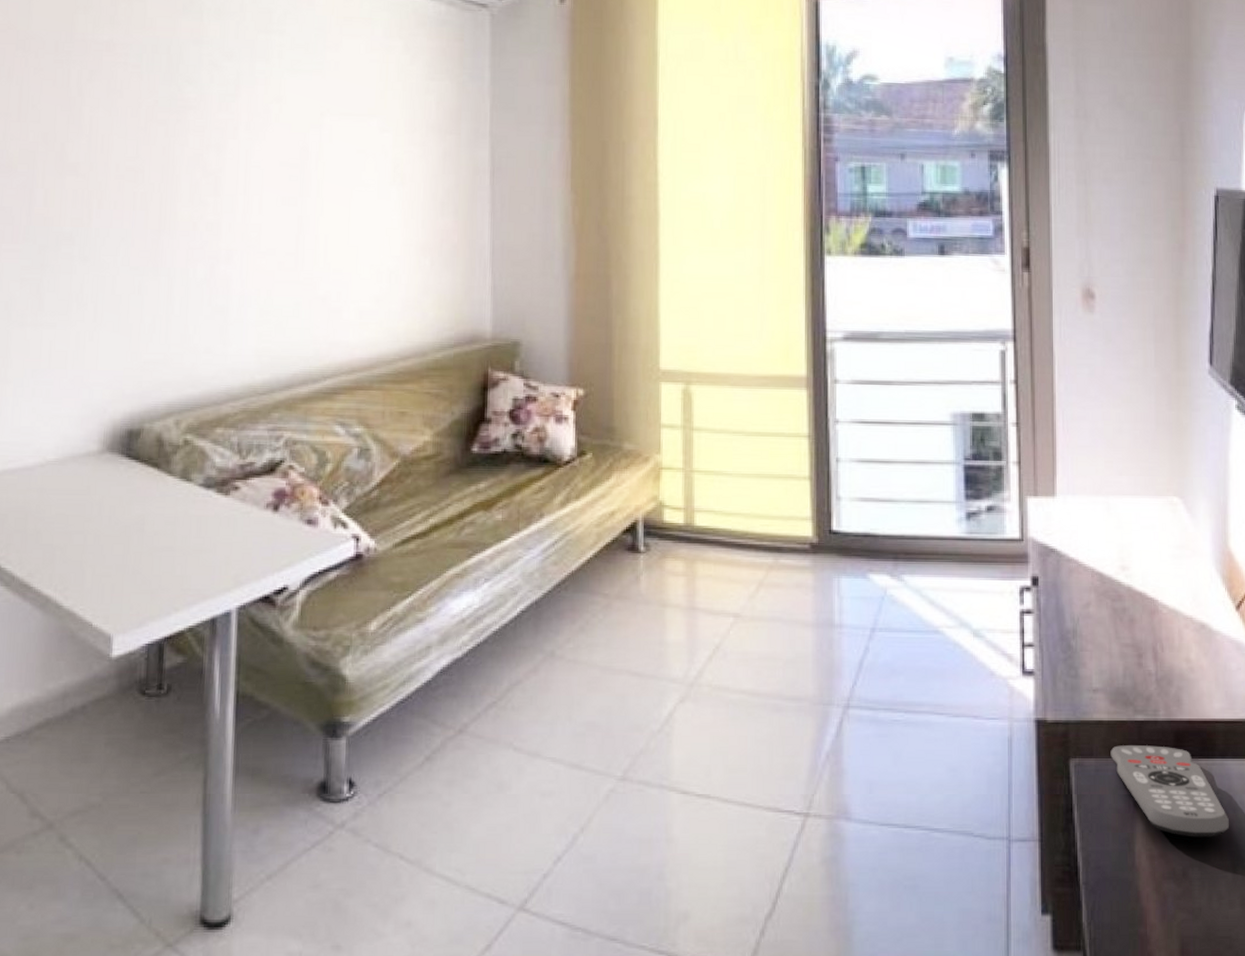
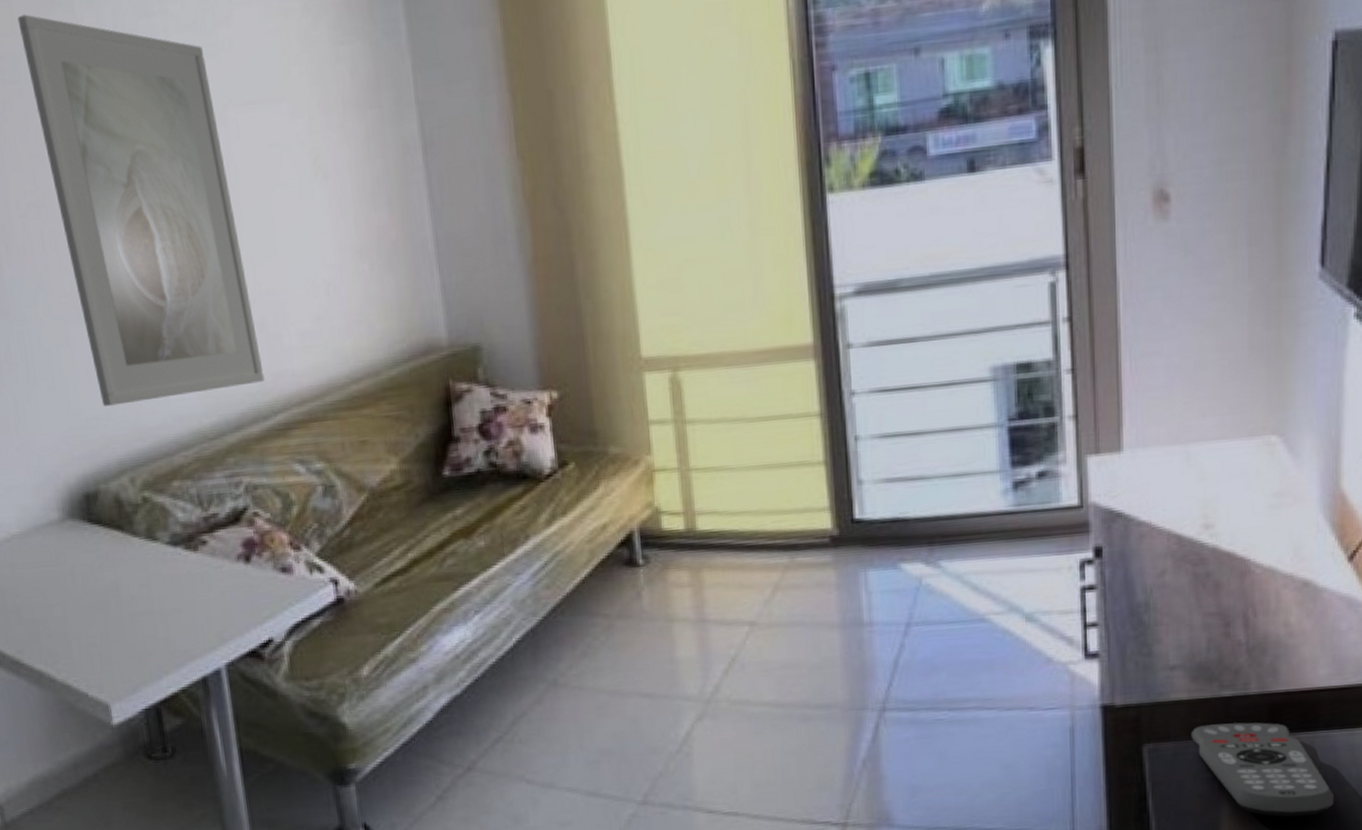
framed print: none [149,14,320,353] -> present [17,14,265,406]

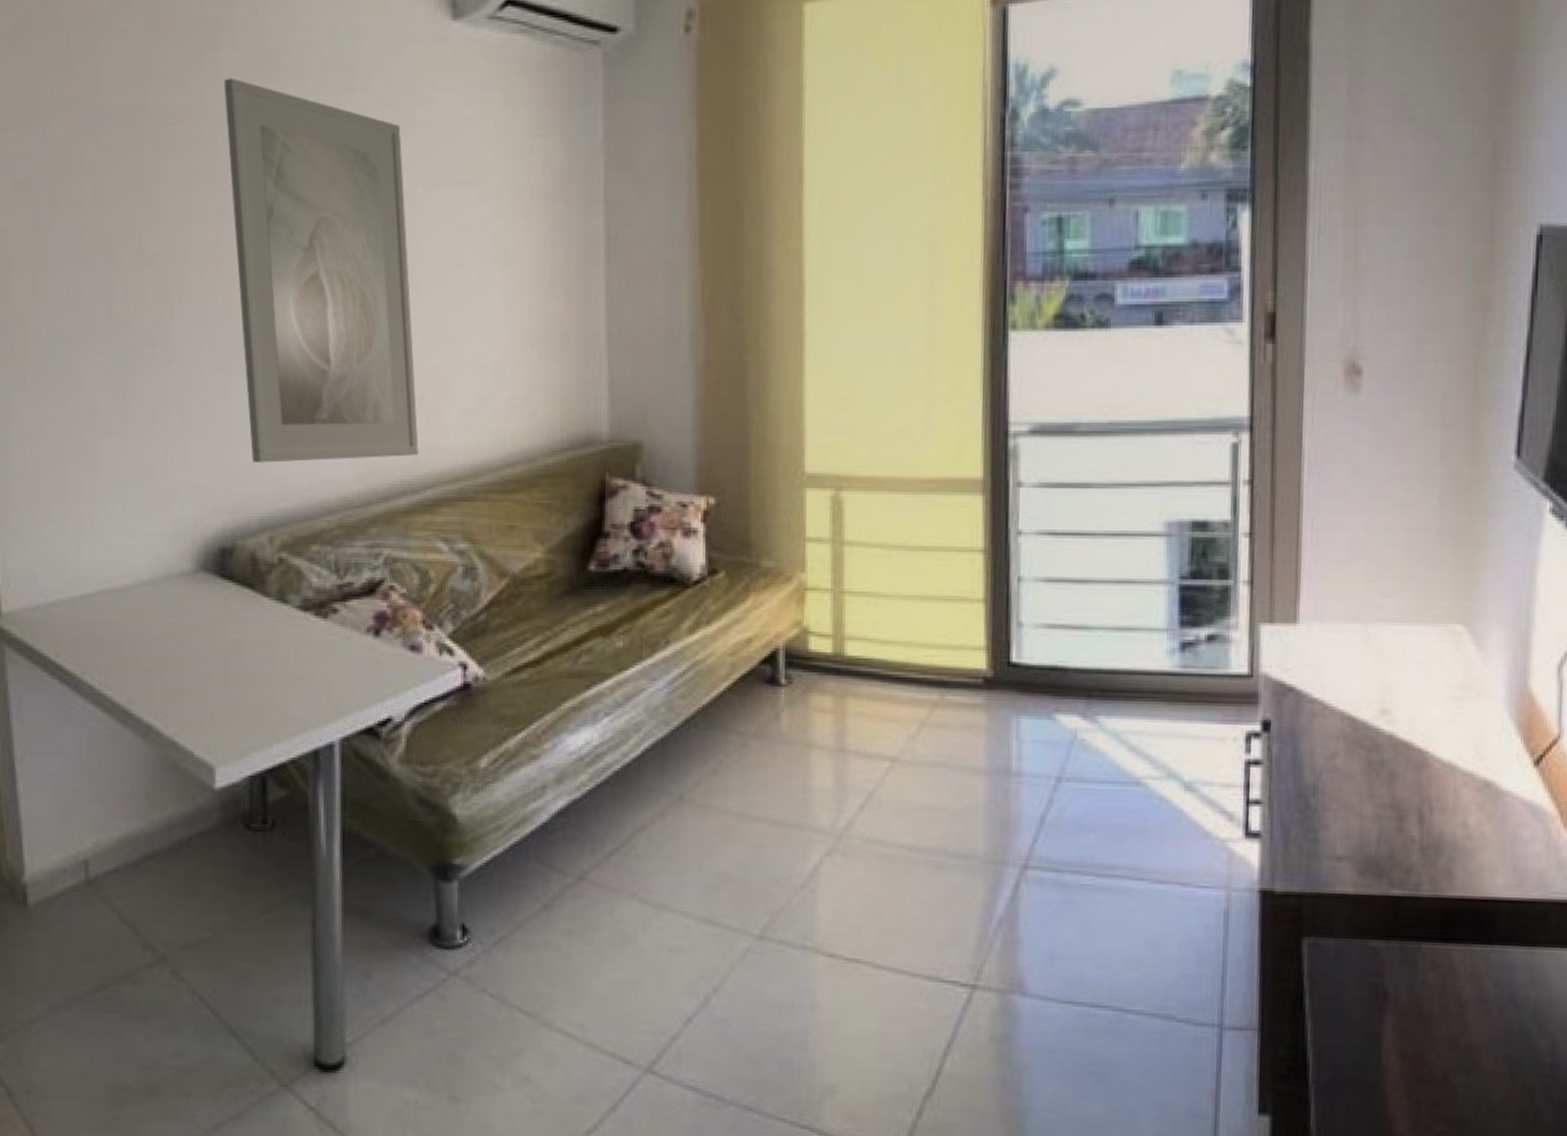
remote control: present [1191,722,1334,817] -> none [1355,924,1509,1038]

